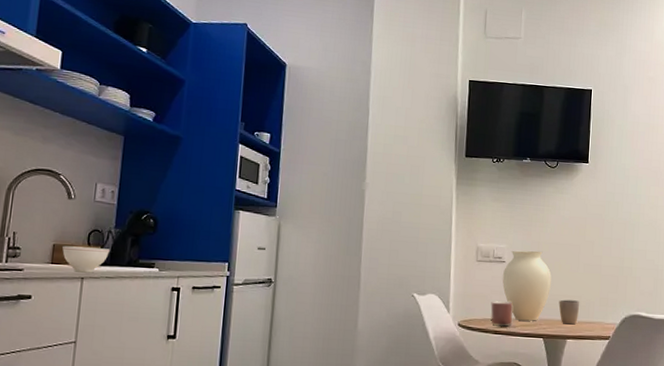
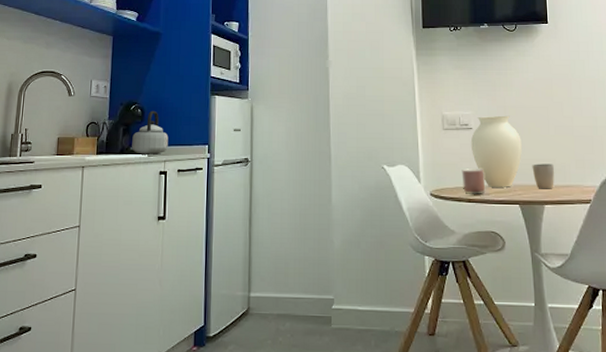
bowl: present [61,245,110,273] -> none [65,138,105,162]
teapot: none [141,221,184,270] -> present [132,110,169,155]

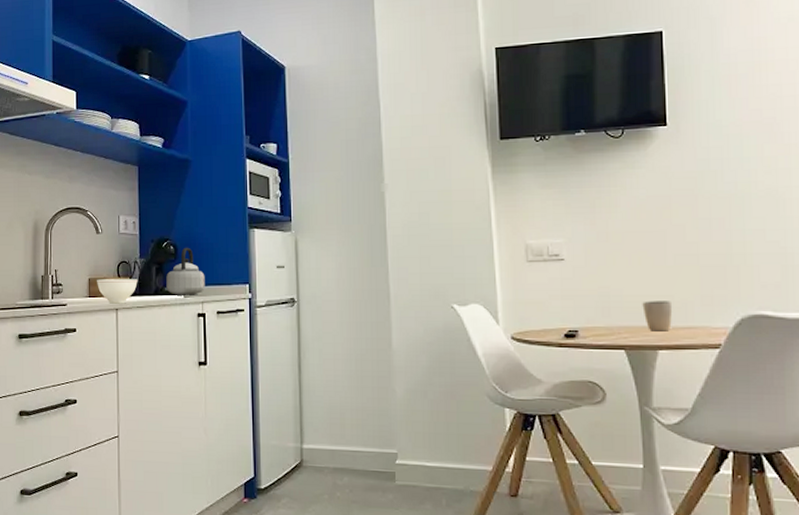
bowl: none [65,138,105,162] -> present [96,279,138,304]
mug: present [461,169,486,194] -> none [550,307,581,338]
vase: present [470,115,522,187] -> none [562,243,629,329]

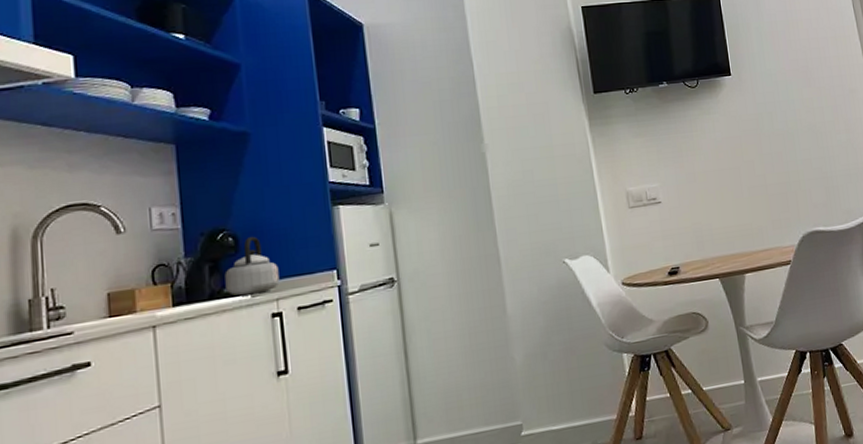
bowl: present [96,279,138,304] -> none [119,284,184,321]
cup: present [642,301,673,332] -> none [728,228,753,258]

